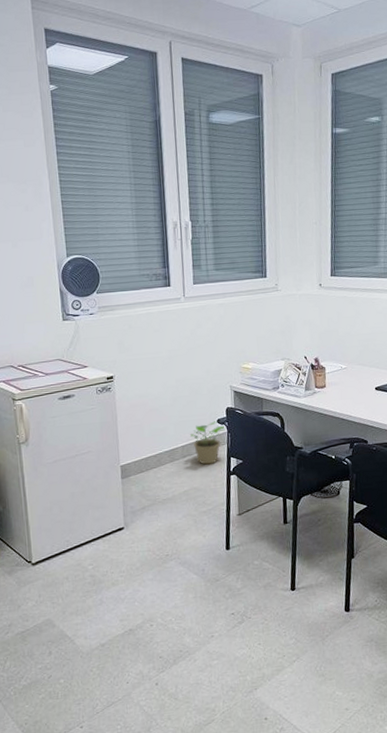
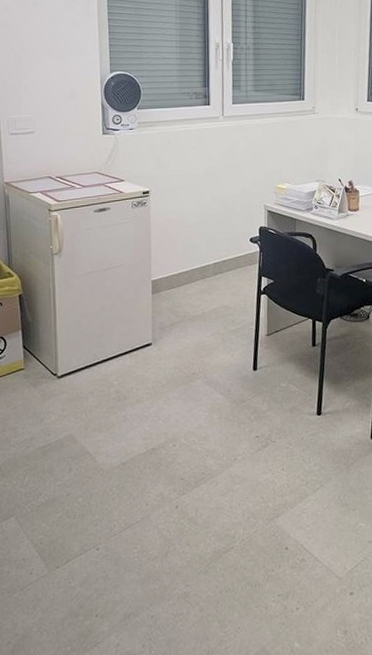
potted plant: present [189,421,226,465] -> none [222,240,258,283]

